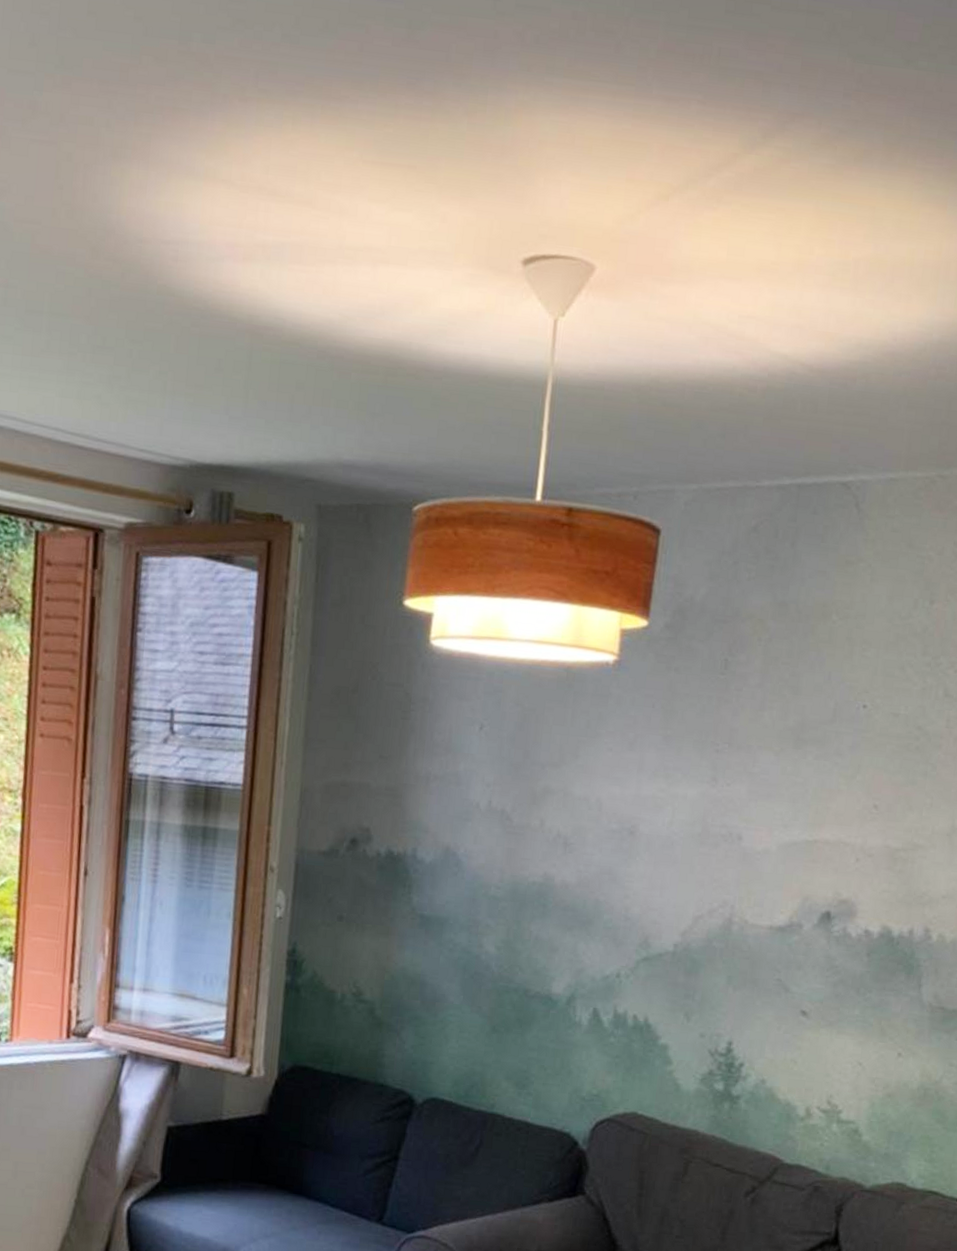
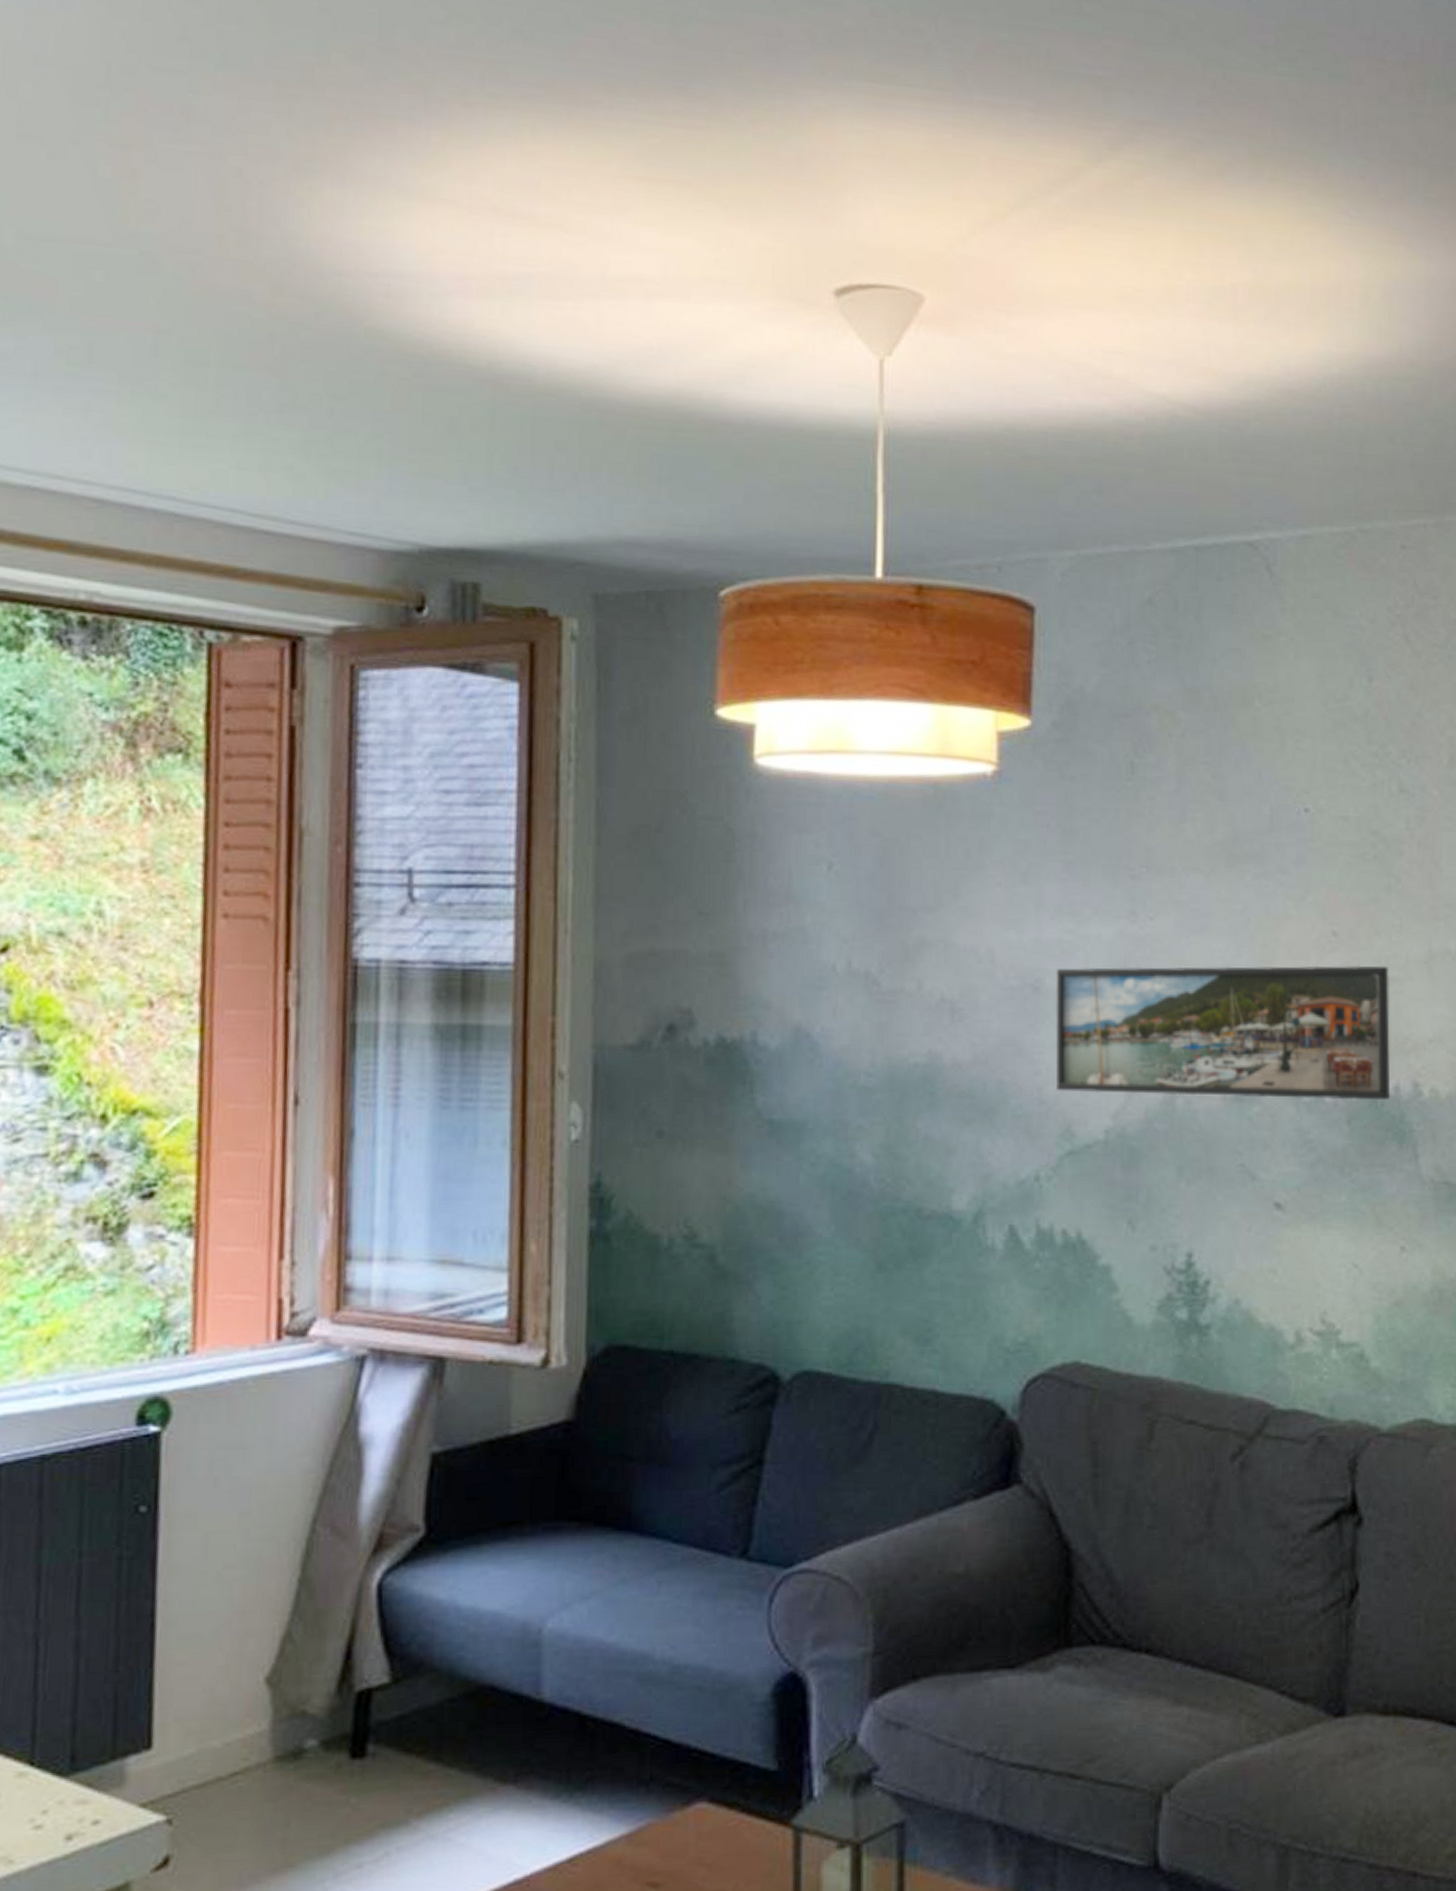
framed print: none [640,818,917,941] -> present [1055,965,1391,1101]

